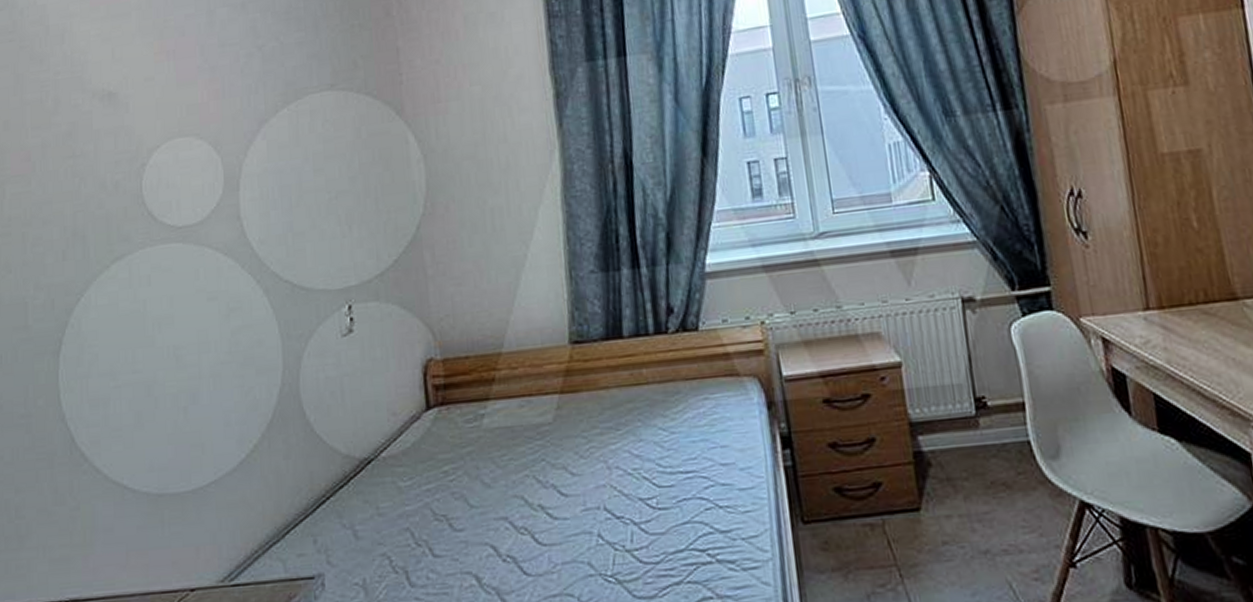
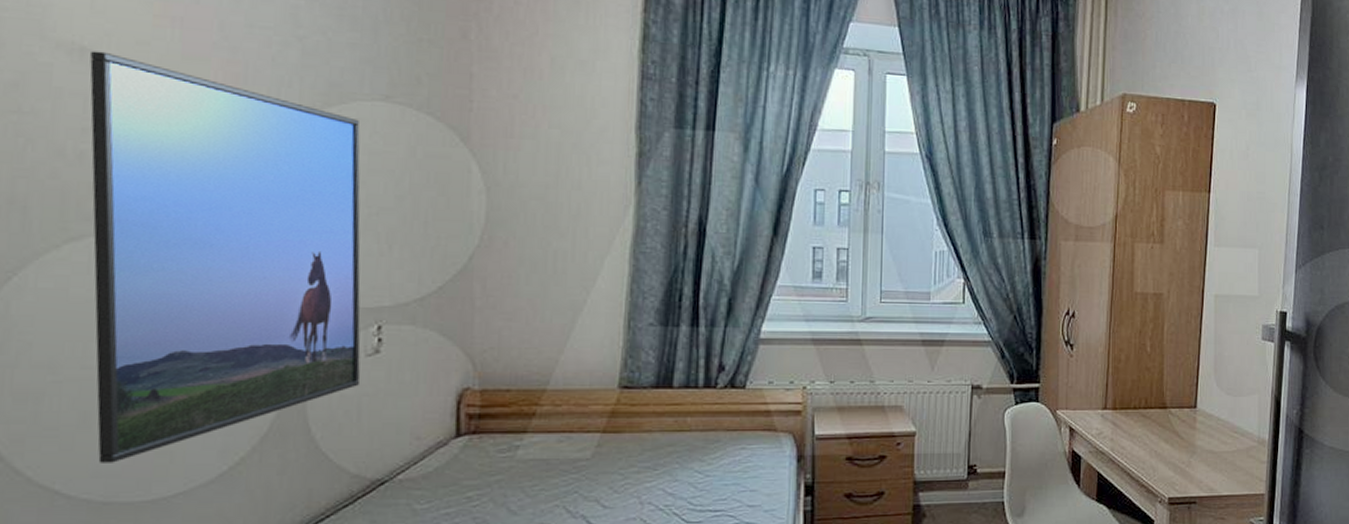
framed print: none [116,92,341,458] -> present [90,50,361,463]

